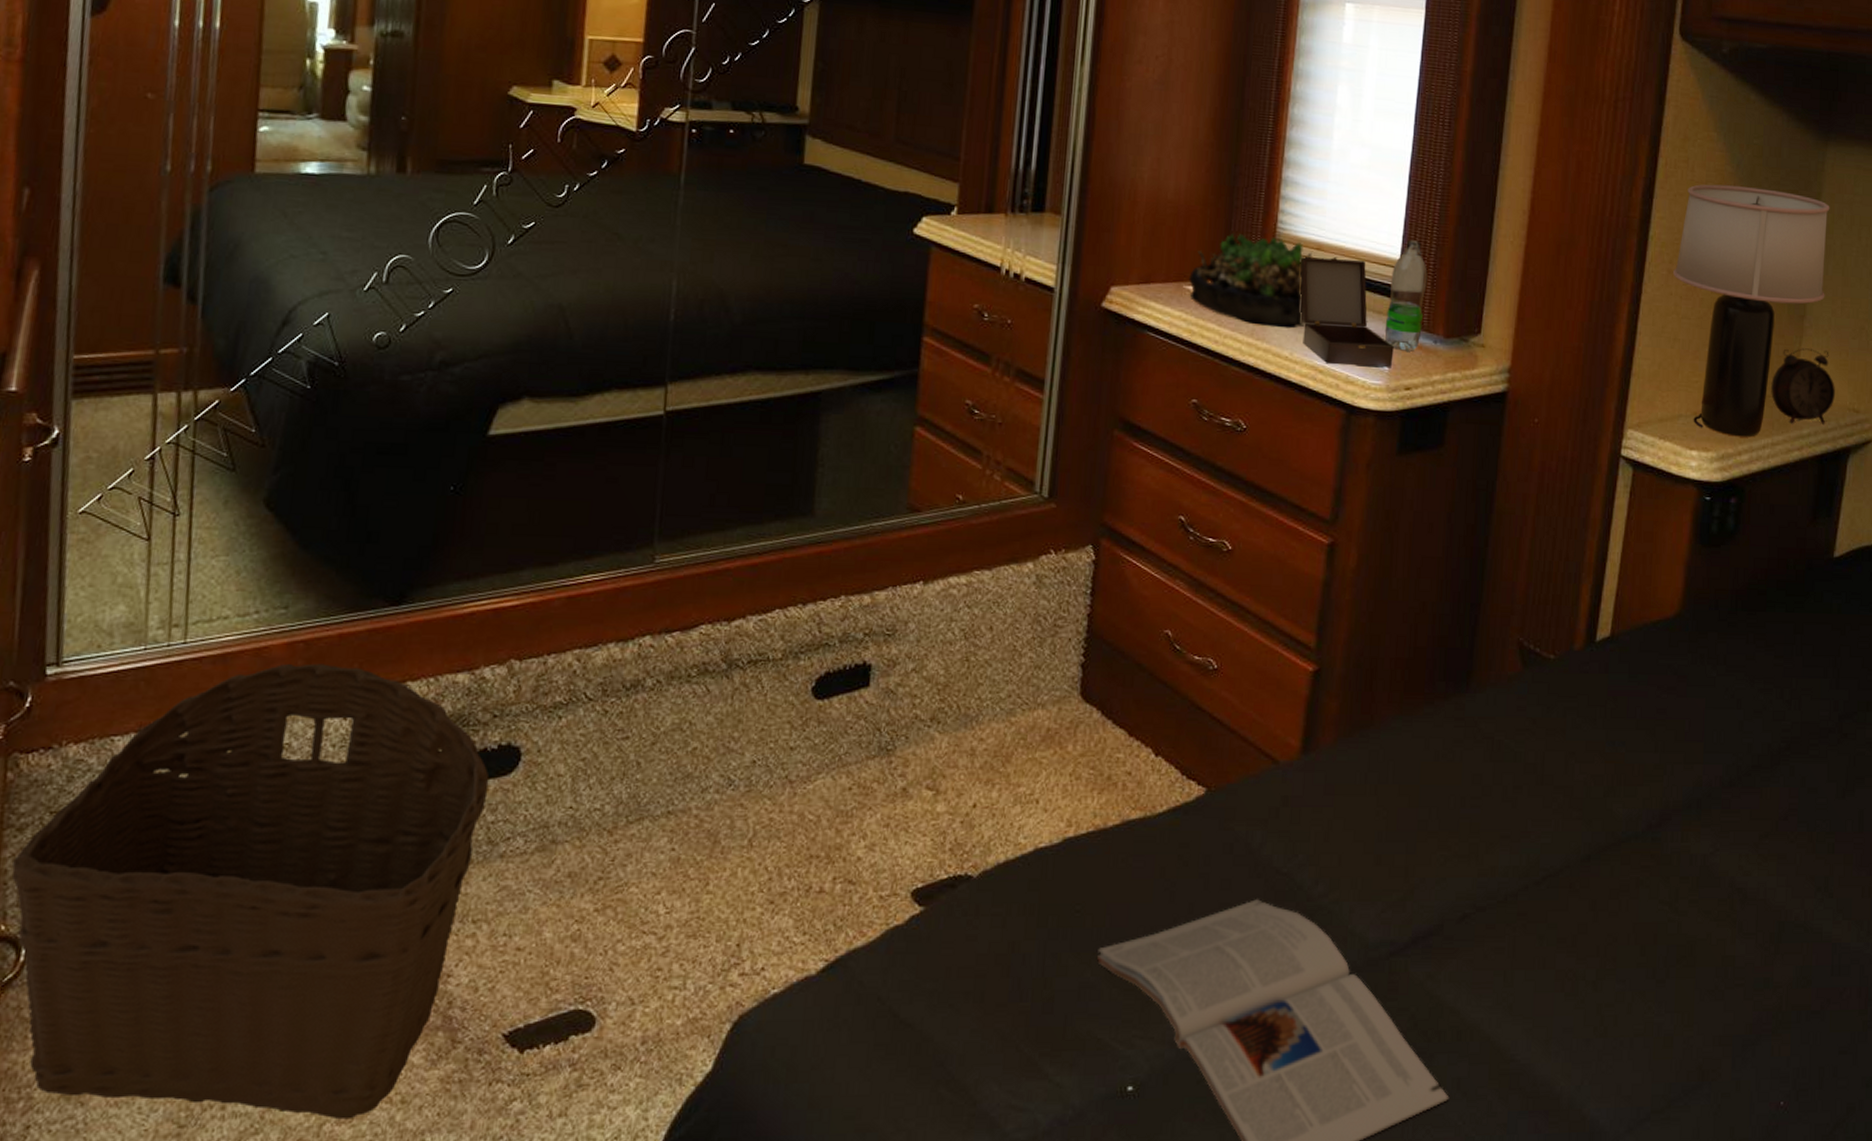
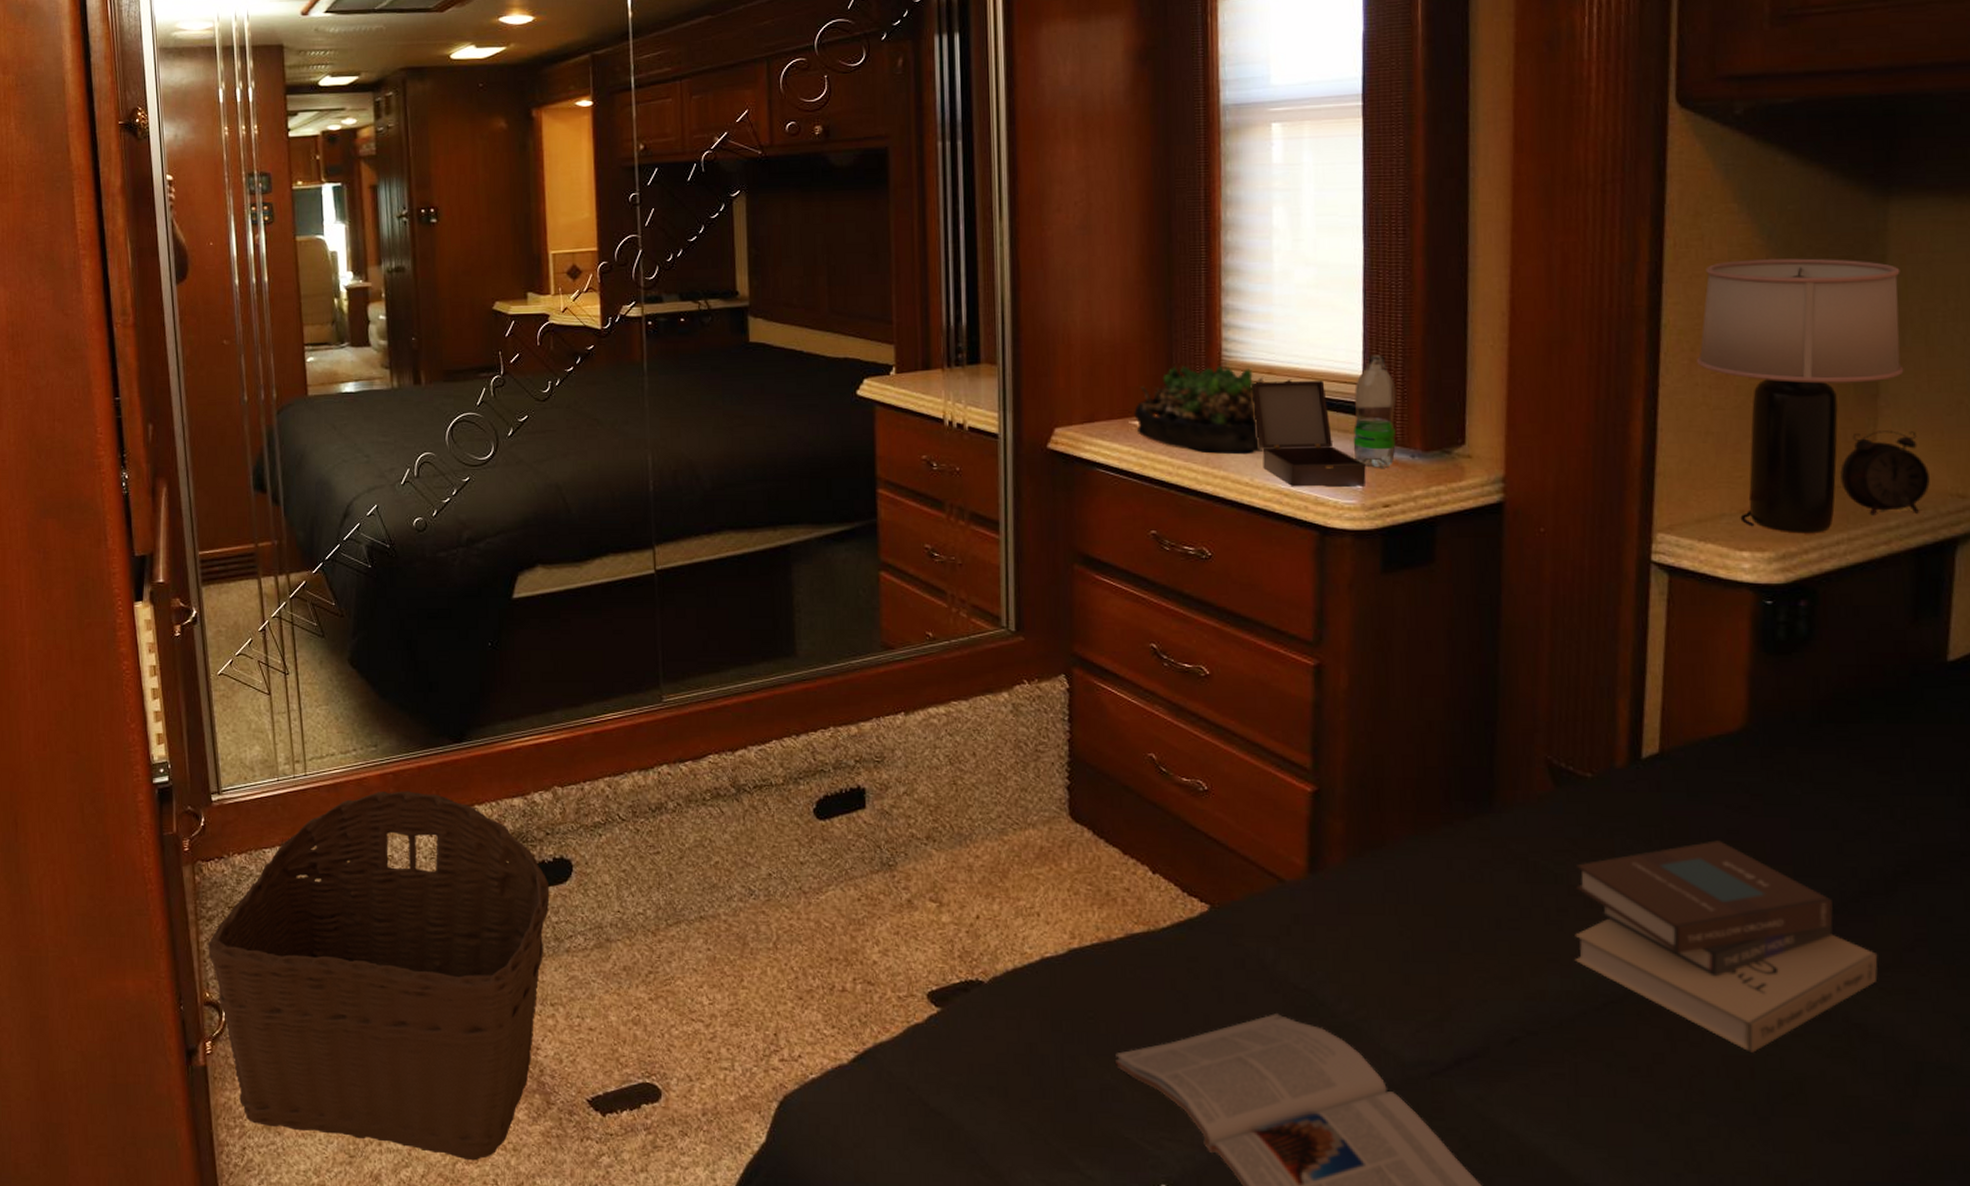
books: none [1523,719,1760,919] -> present [1574,840,1878,1053]

